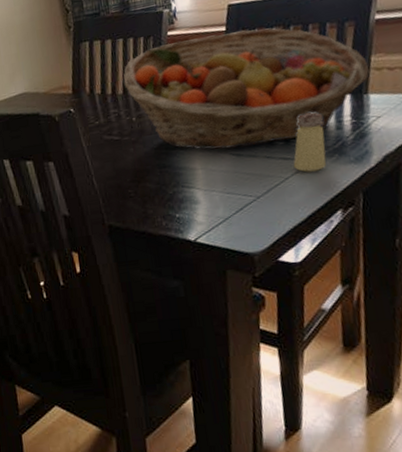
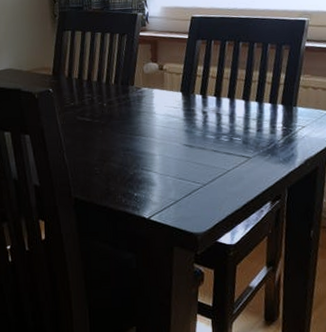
fruit basket: present [123,28,369,150] -> none [98,40,298,140]
saltshaker: present [293,112,326,173] -> none [234,117,261,167]

